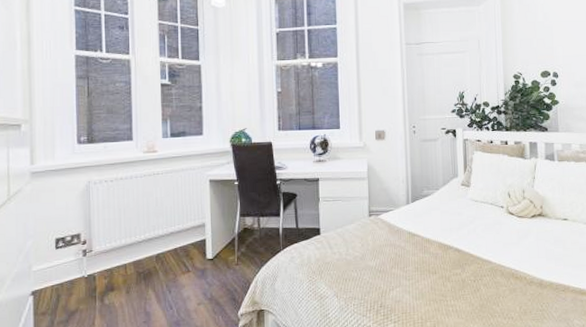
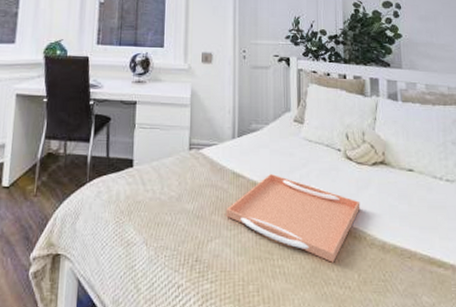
serving tray: none [405,231,521,299] -> present [226,174,361,262]

